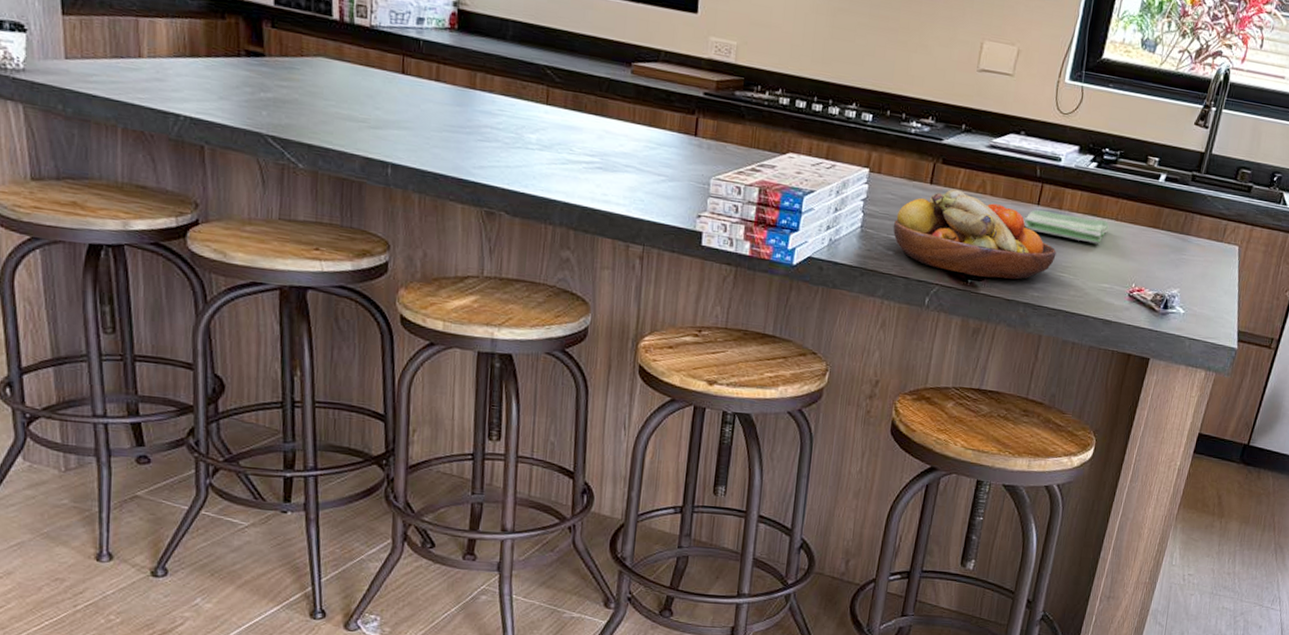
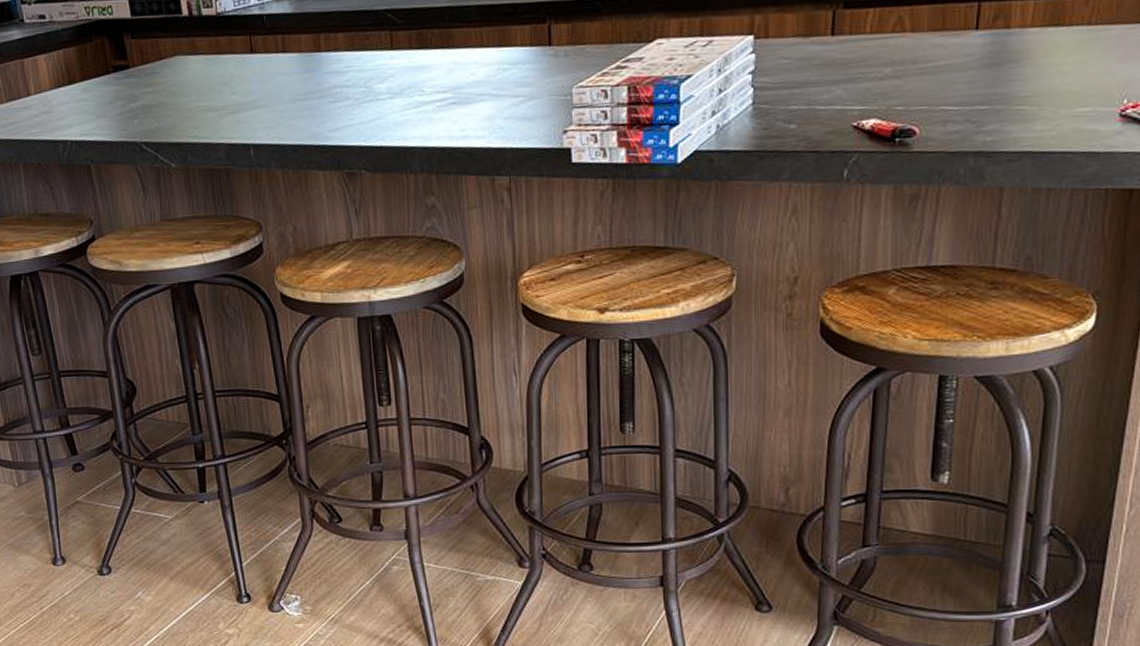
fruit bowl: present [893,189,1056,280] -> none [791,34,1010,133]
dish towel: present [1023,210,1110,245] -> none [958,29,1081,63]

